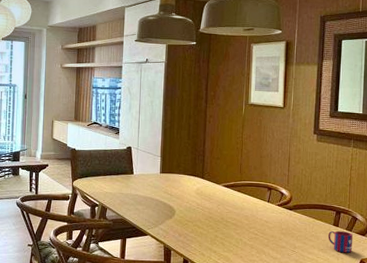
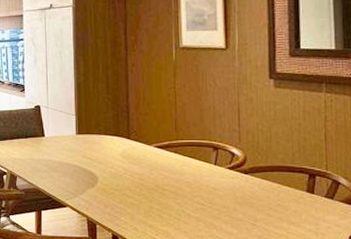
mug: present [328,230,353,253] -> none [300,198,336,227]

